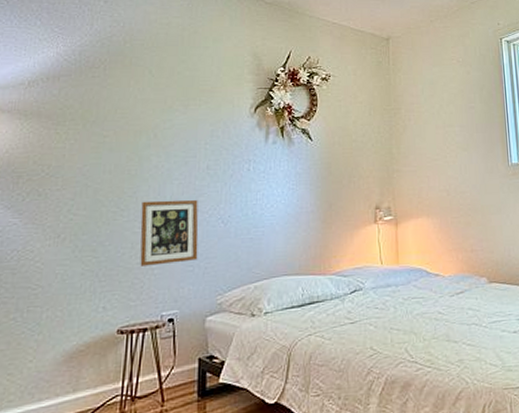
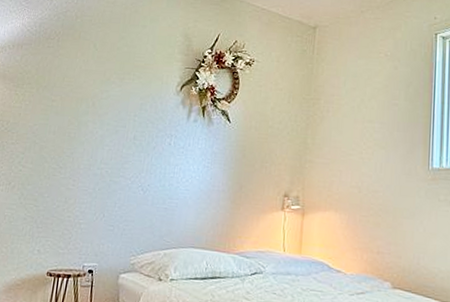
picture frame: present [140,199,199,266] -> none [70,162,124,222]

